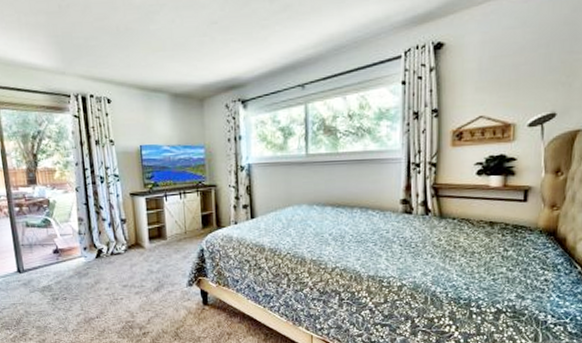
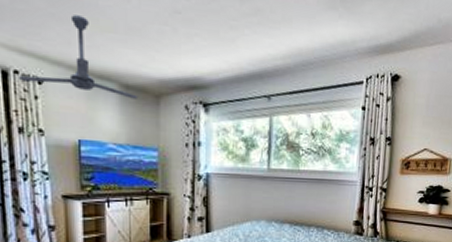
ceiling fan: none [94,42,186,105] -> present [19,15,139,99]

